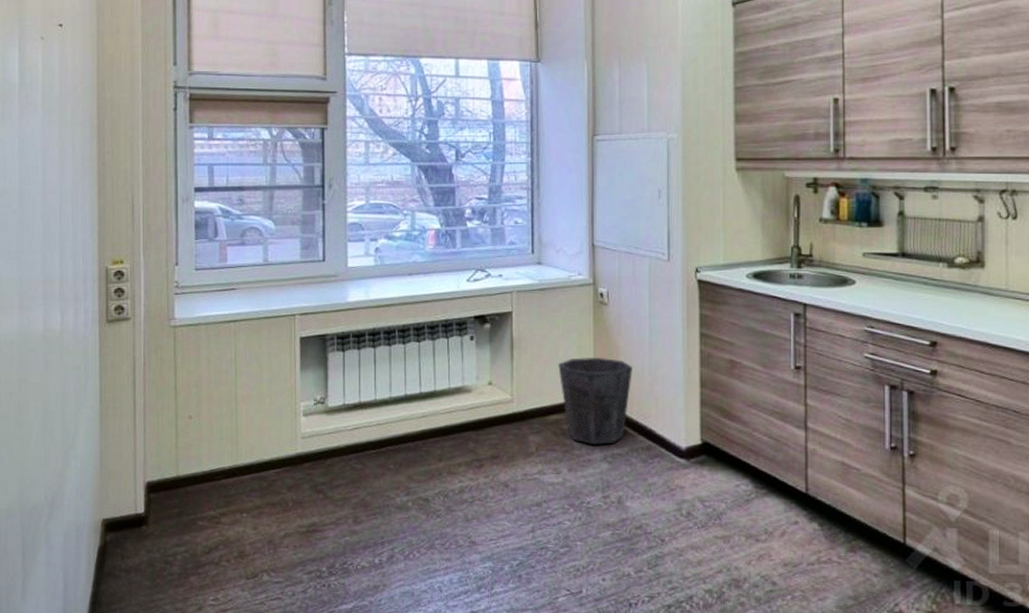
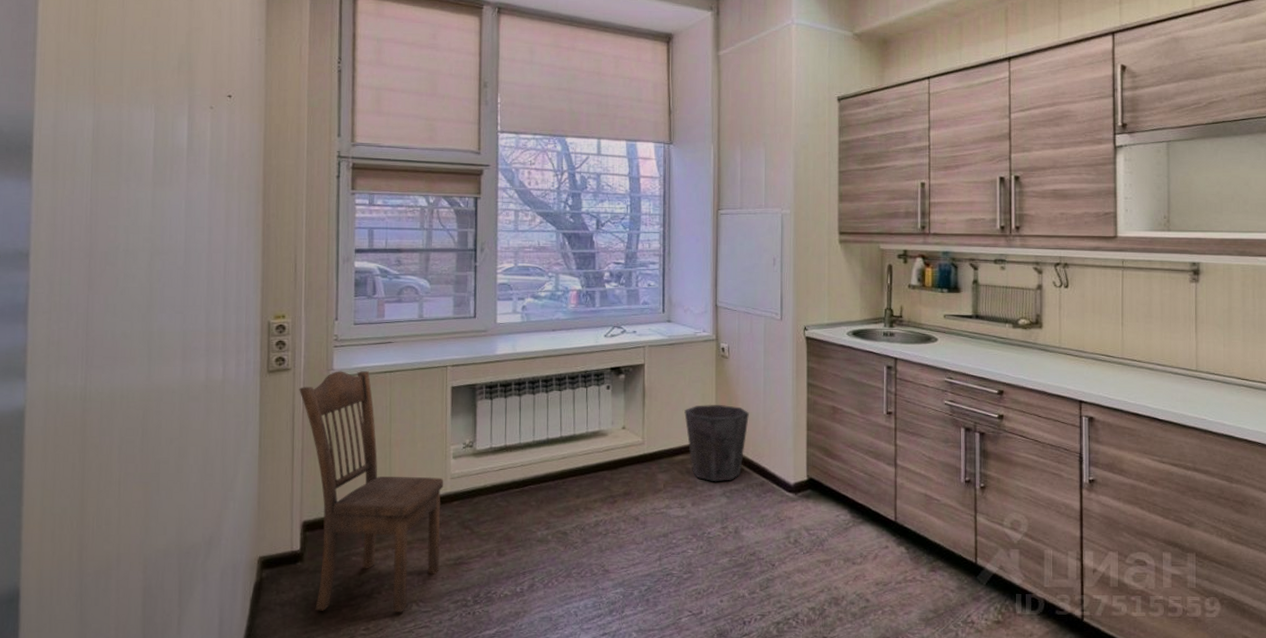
dining chair: none [139,320,294,582] -> present [299,371,444,612]

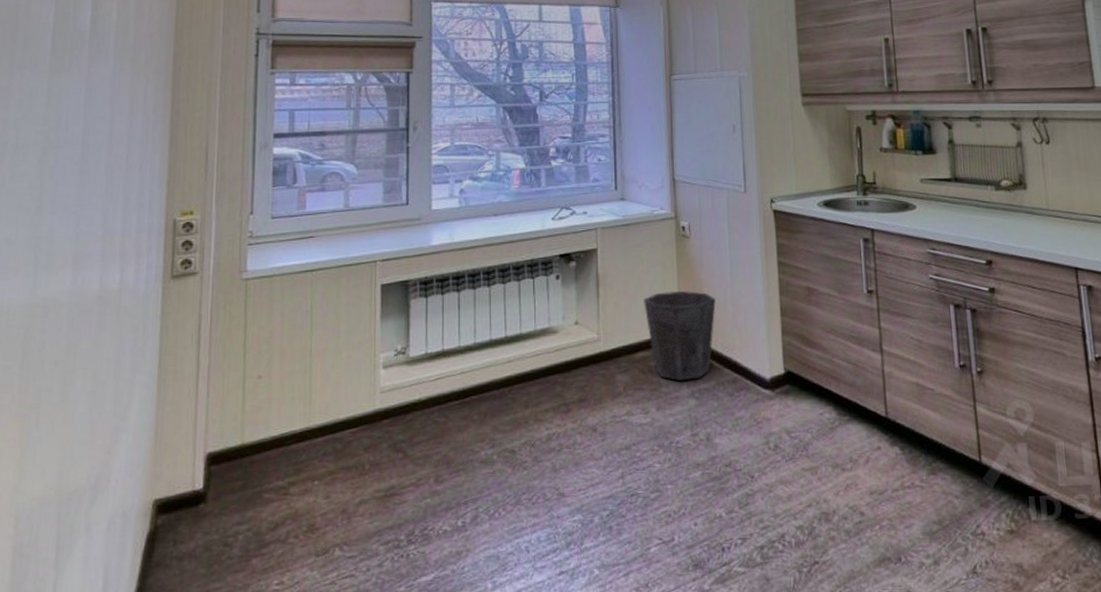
dining chair: present [299,371,444,612] -> none [207,271,373,564]

